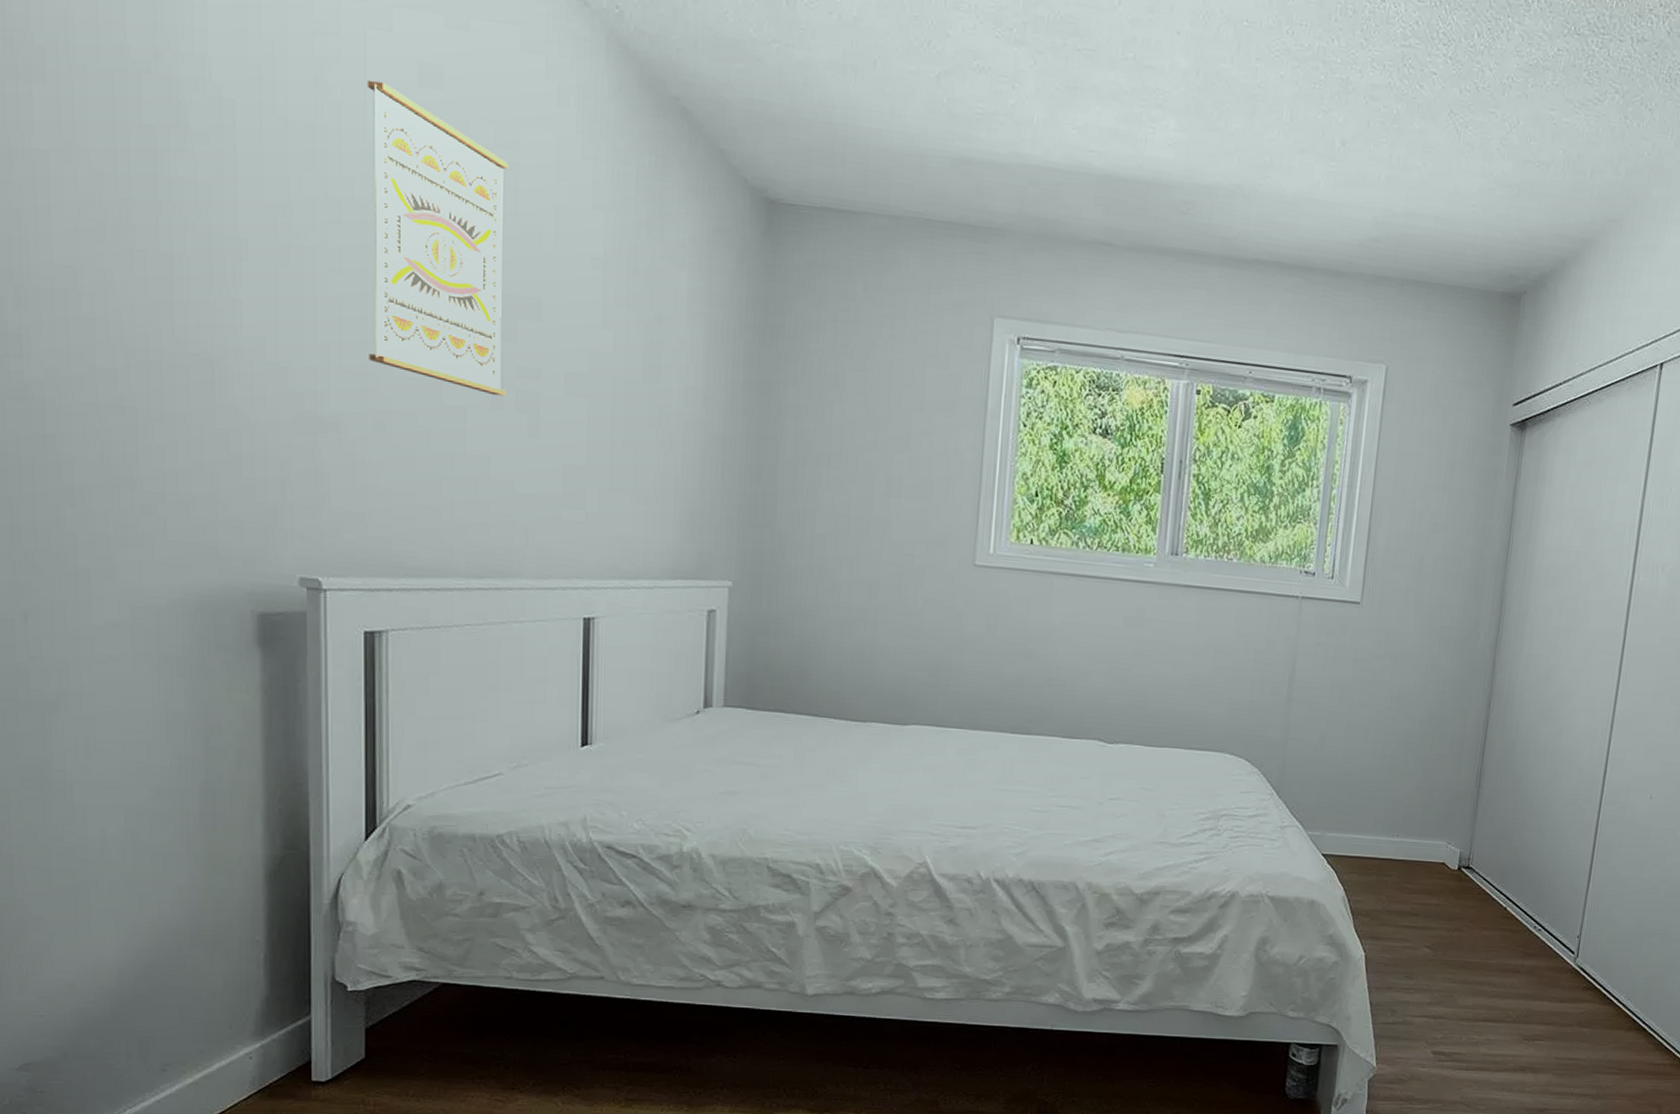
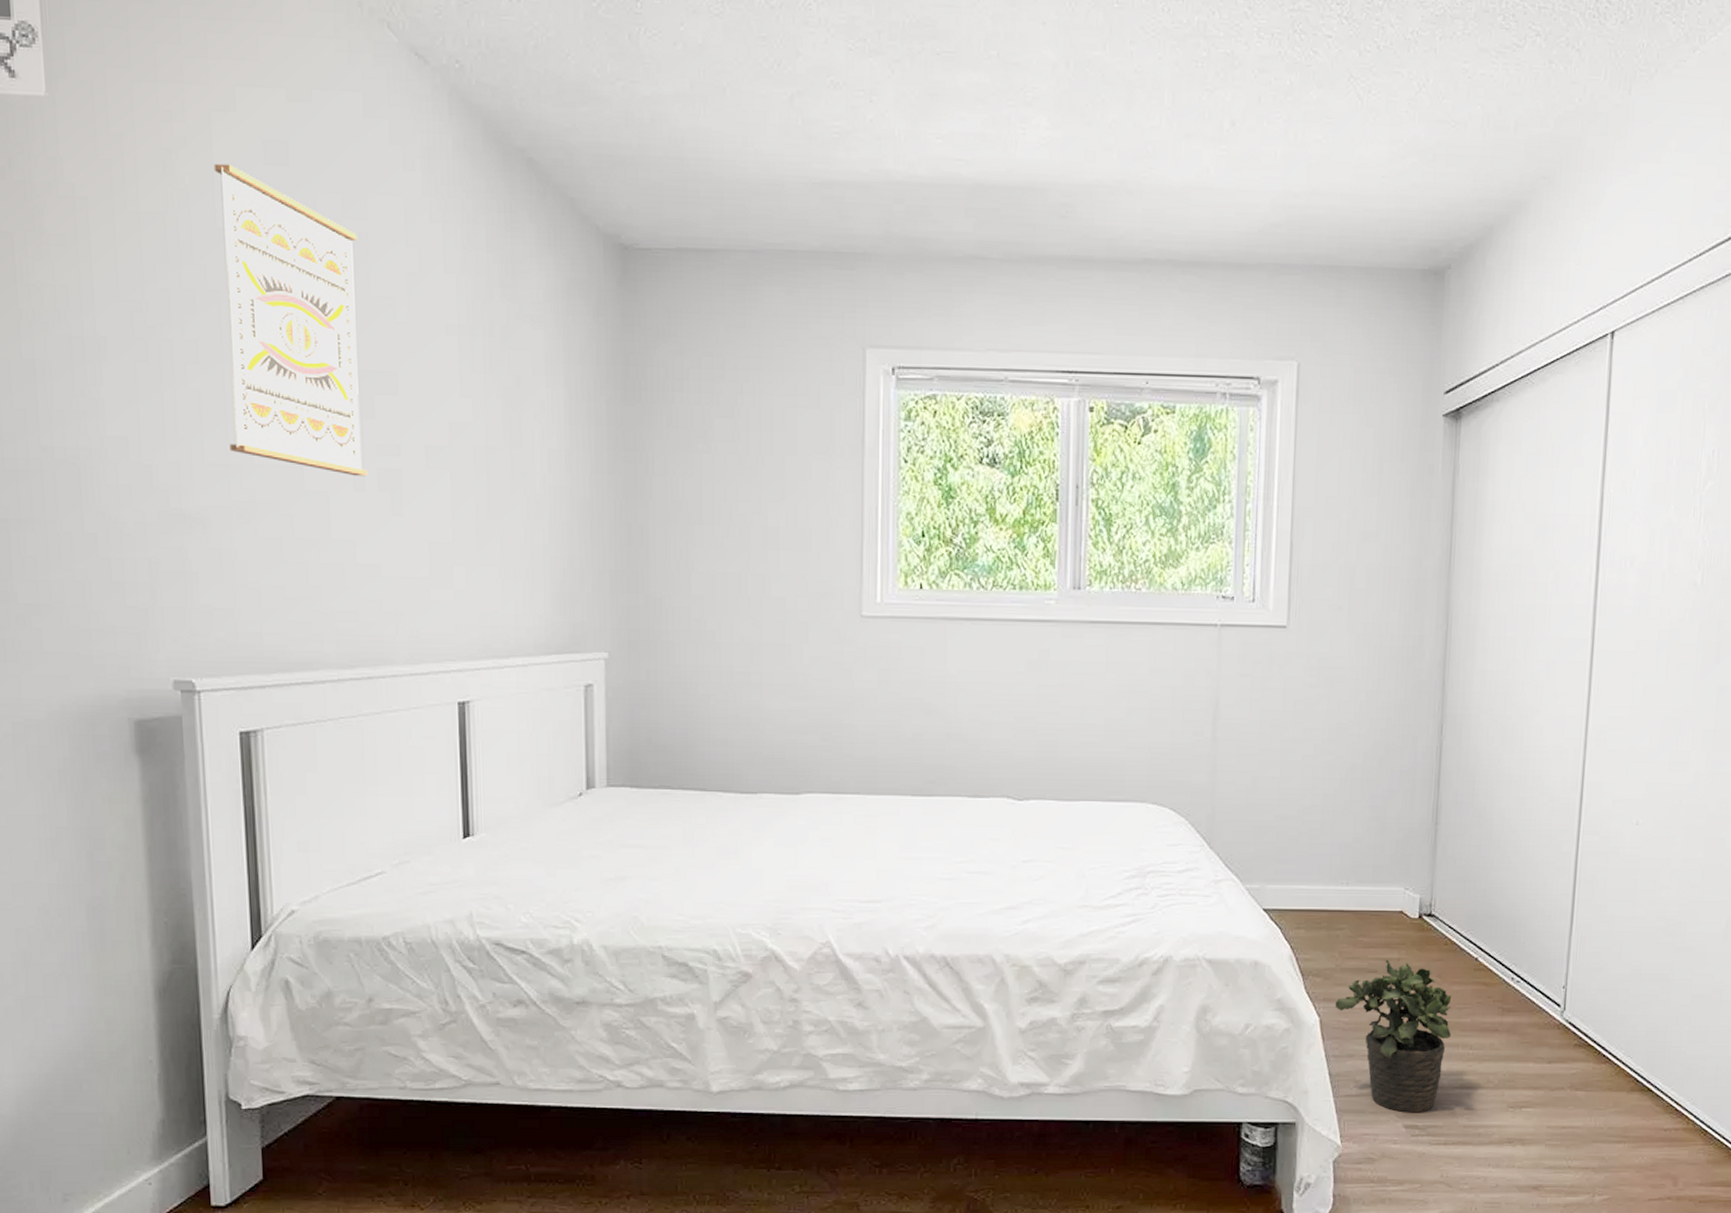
potted plant: none [1379,905,1482,1041] -> present [1334,960,1452,1113]

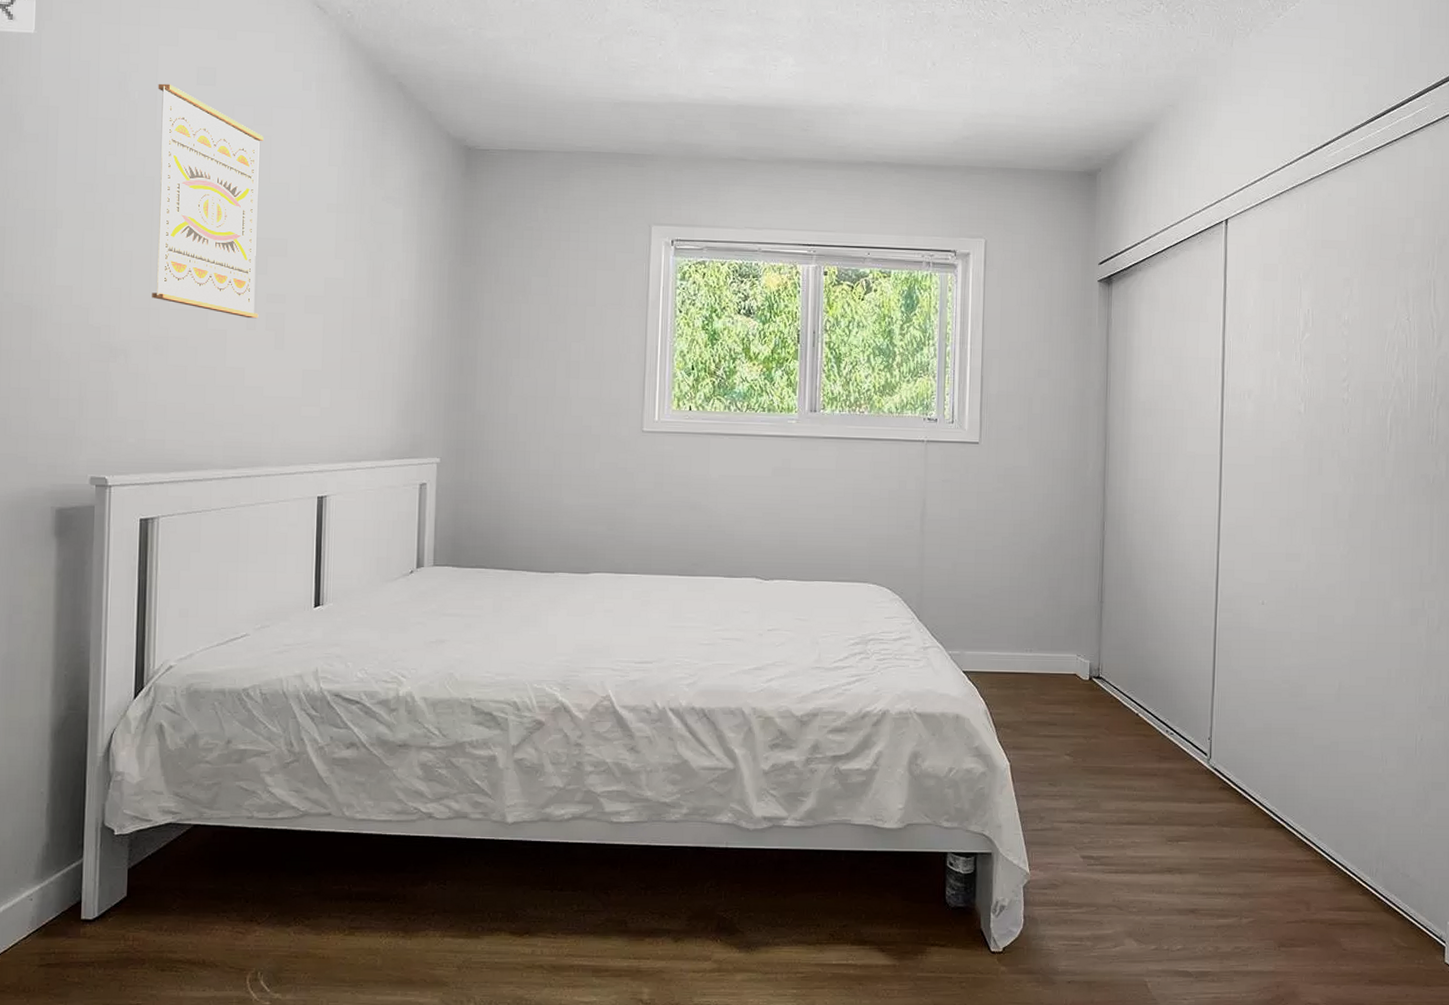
potted plant: present [1334,960,1452,1113] -> none [1022,714,1118,845]

